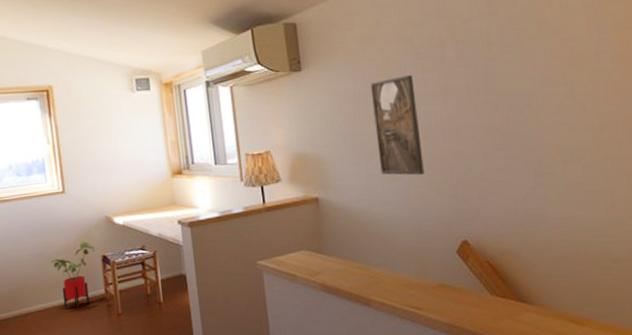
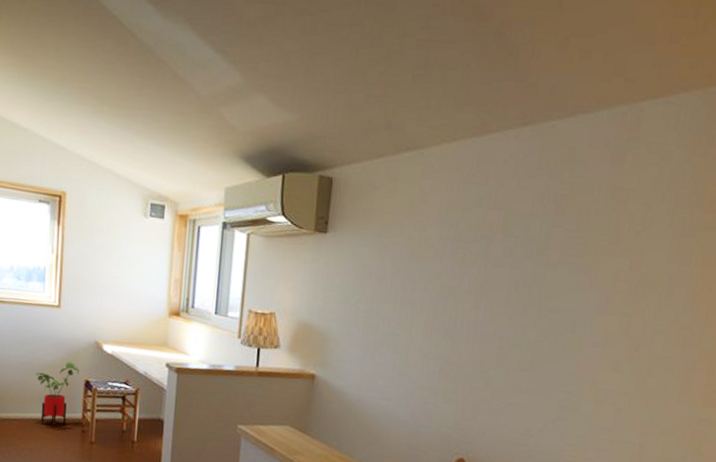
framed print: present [370,75,425,175] -> none [388,263,448,377]

